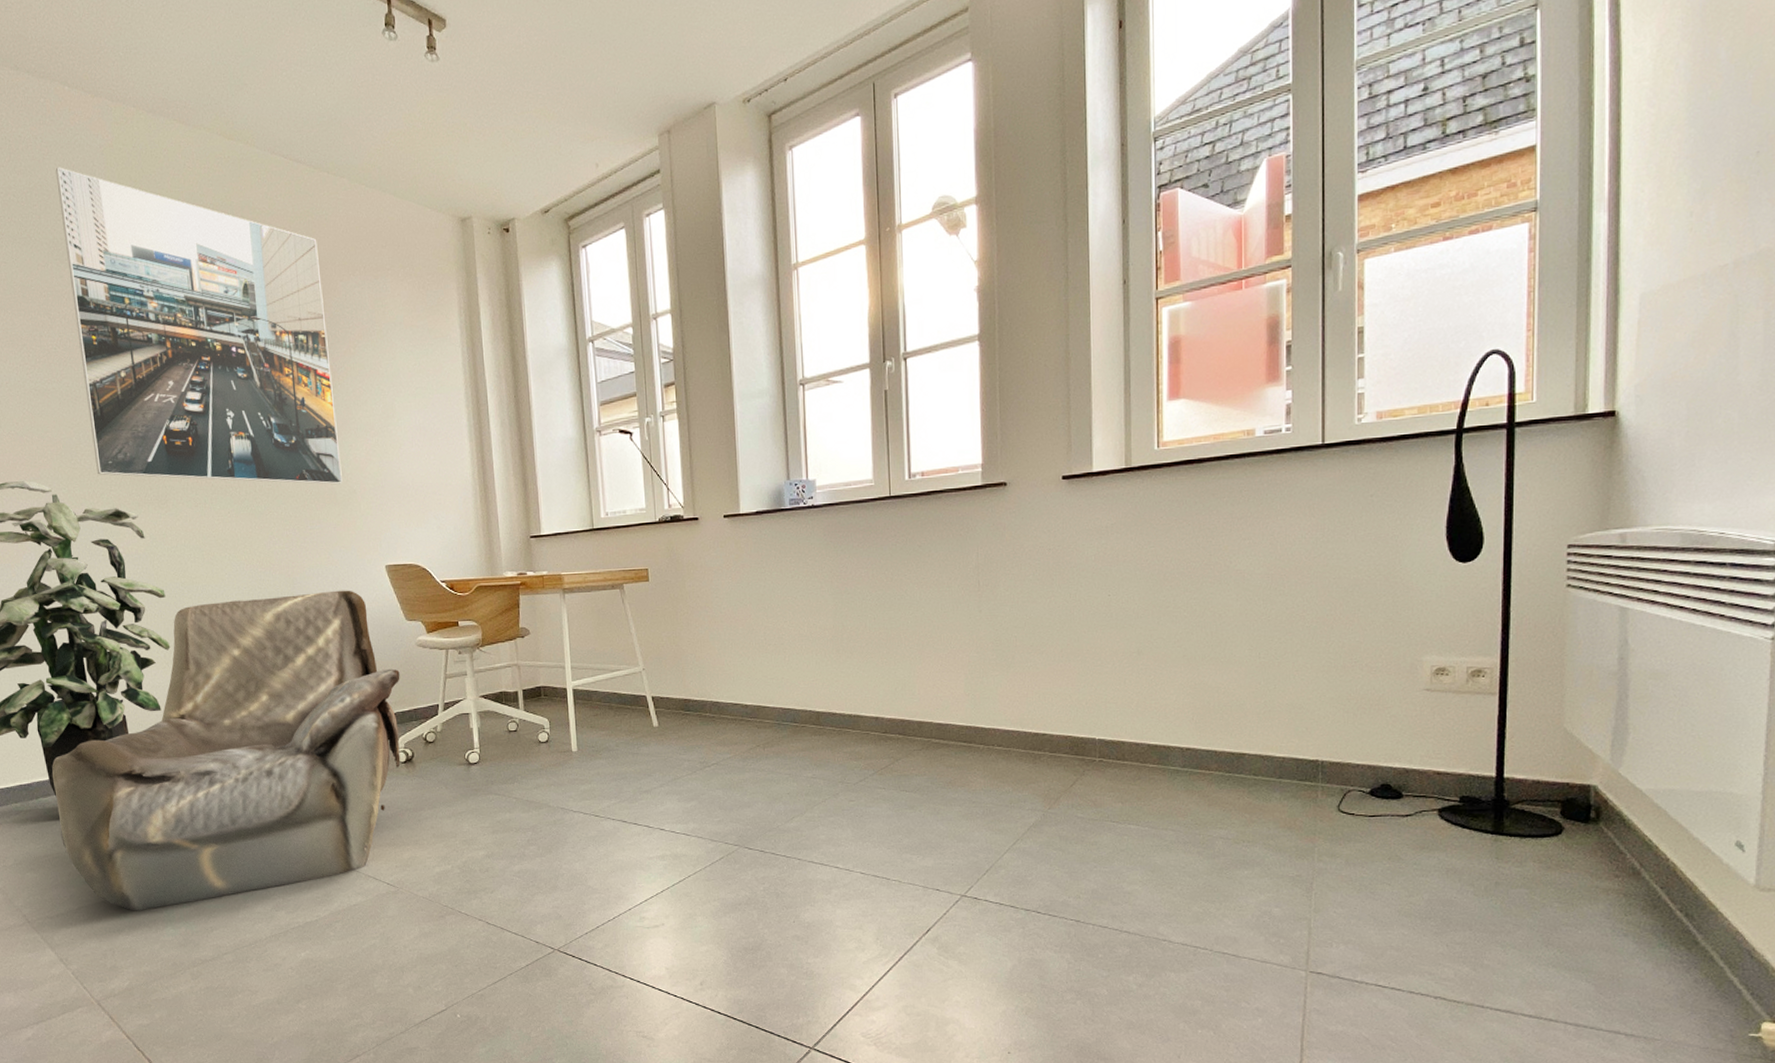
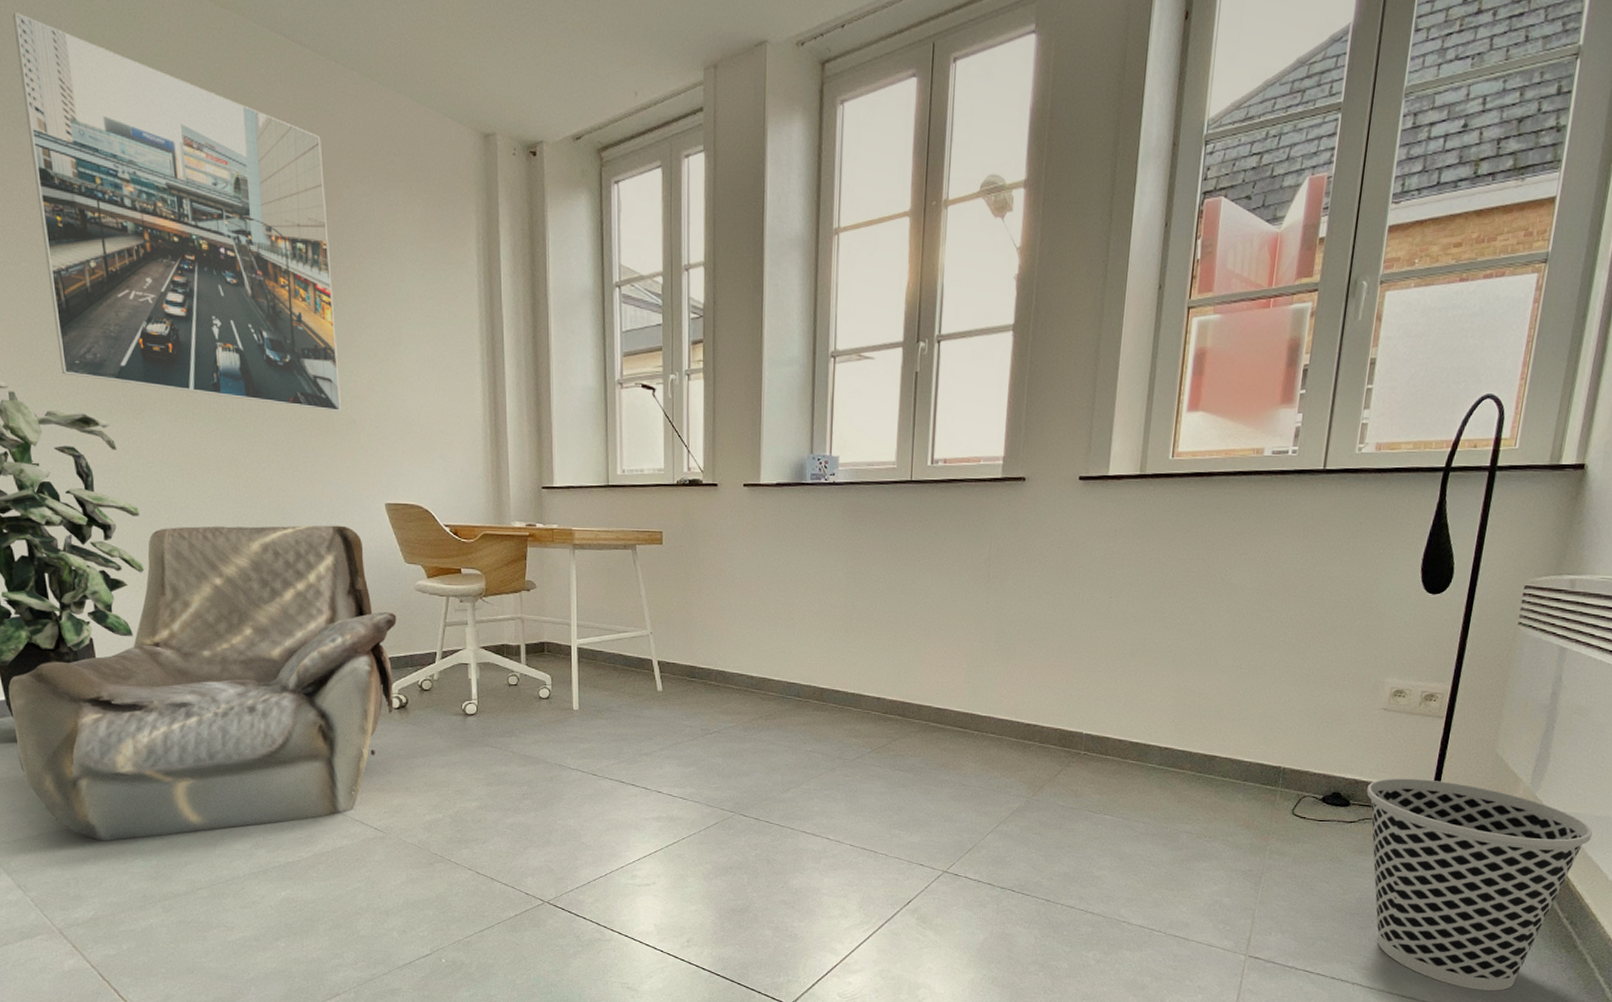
wastebasket: none [1420,763,1694,999] -> present [1366,778,1593,991]

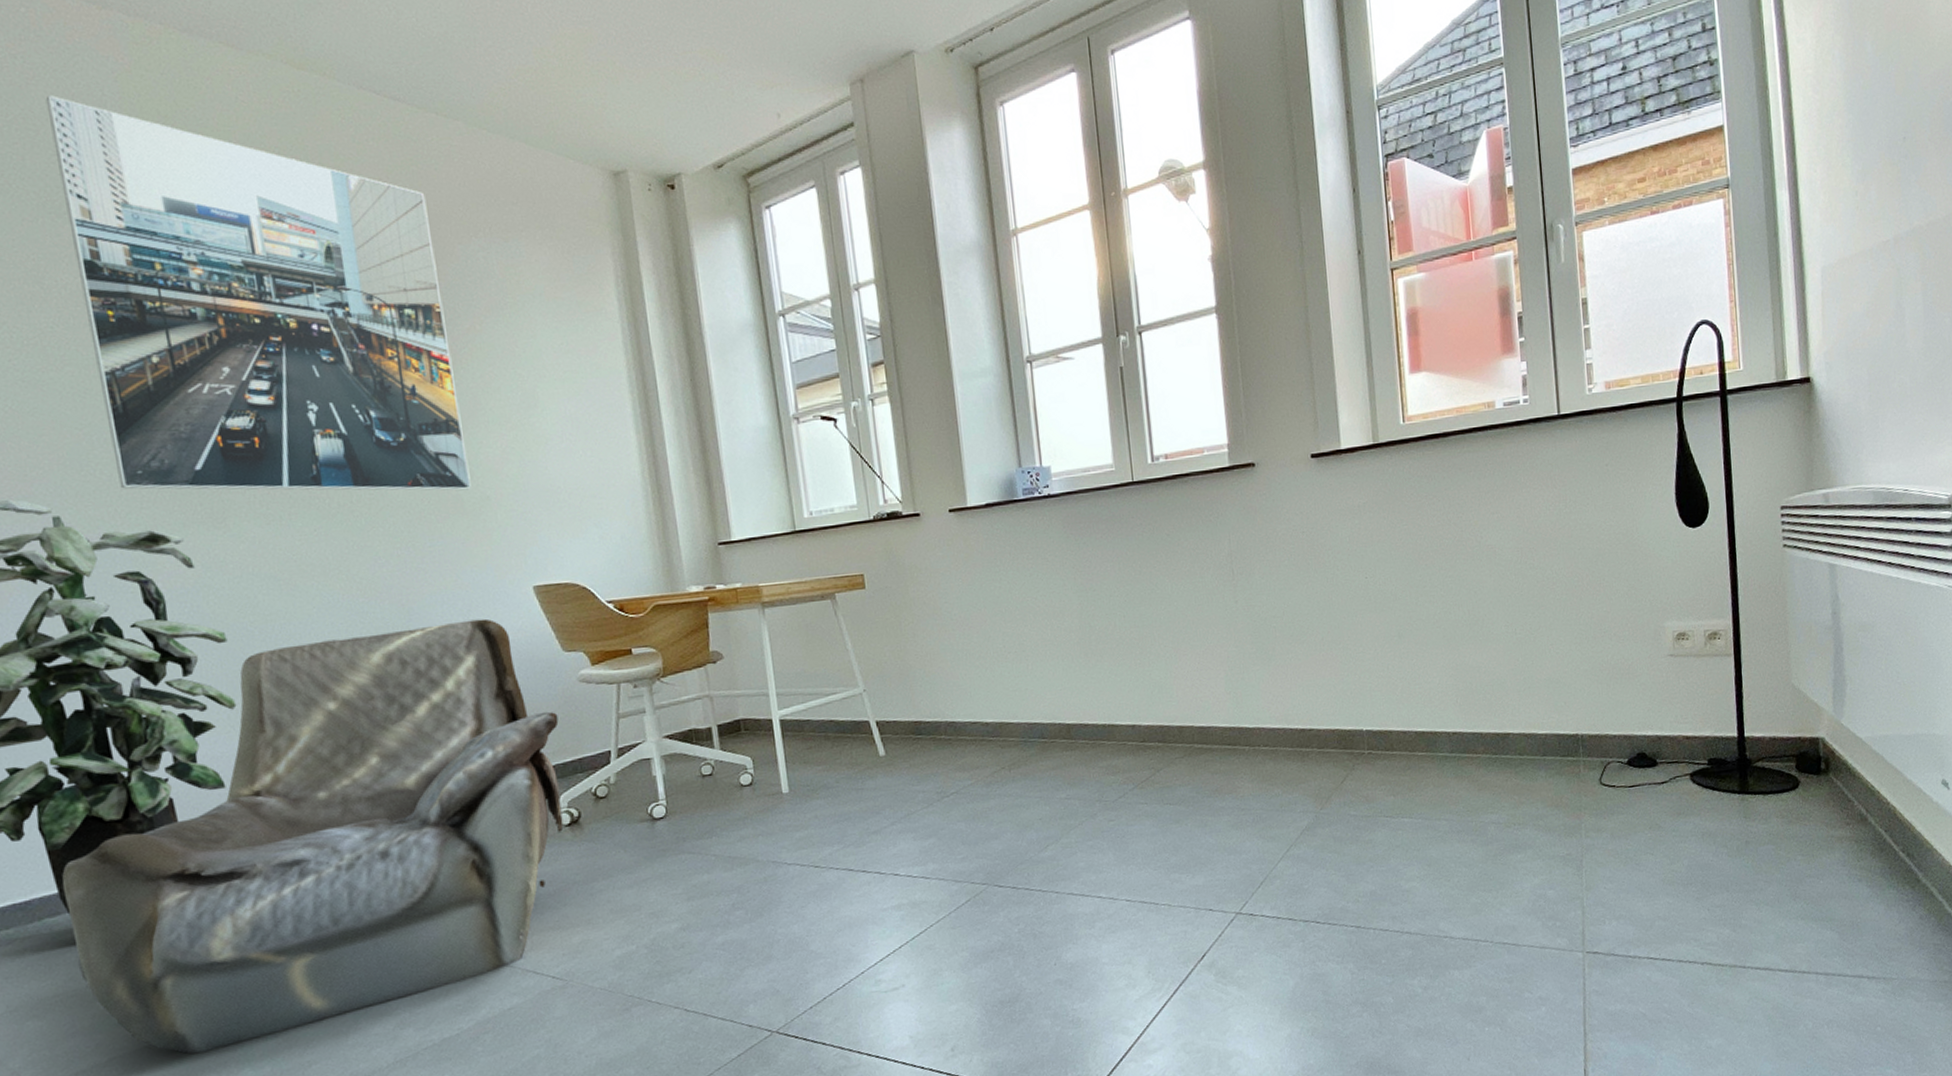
wastebasket: present [1366,778,1593,991] -> none [1671,722,1906,948]

